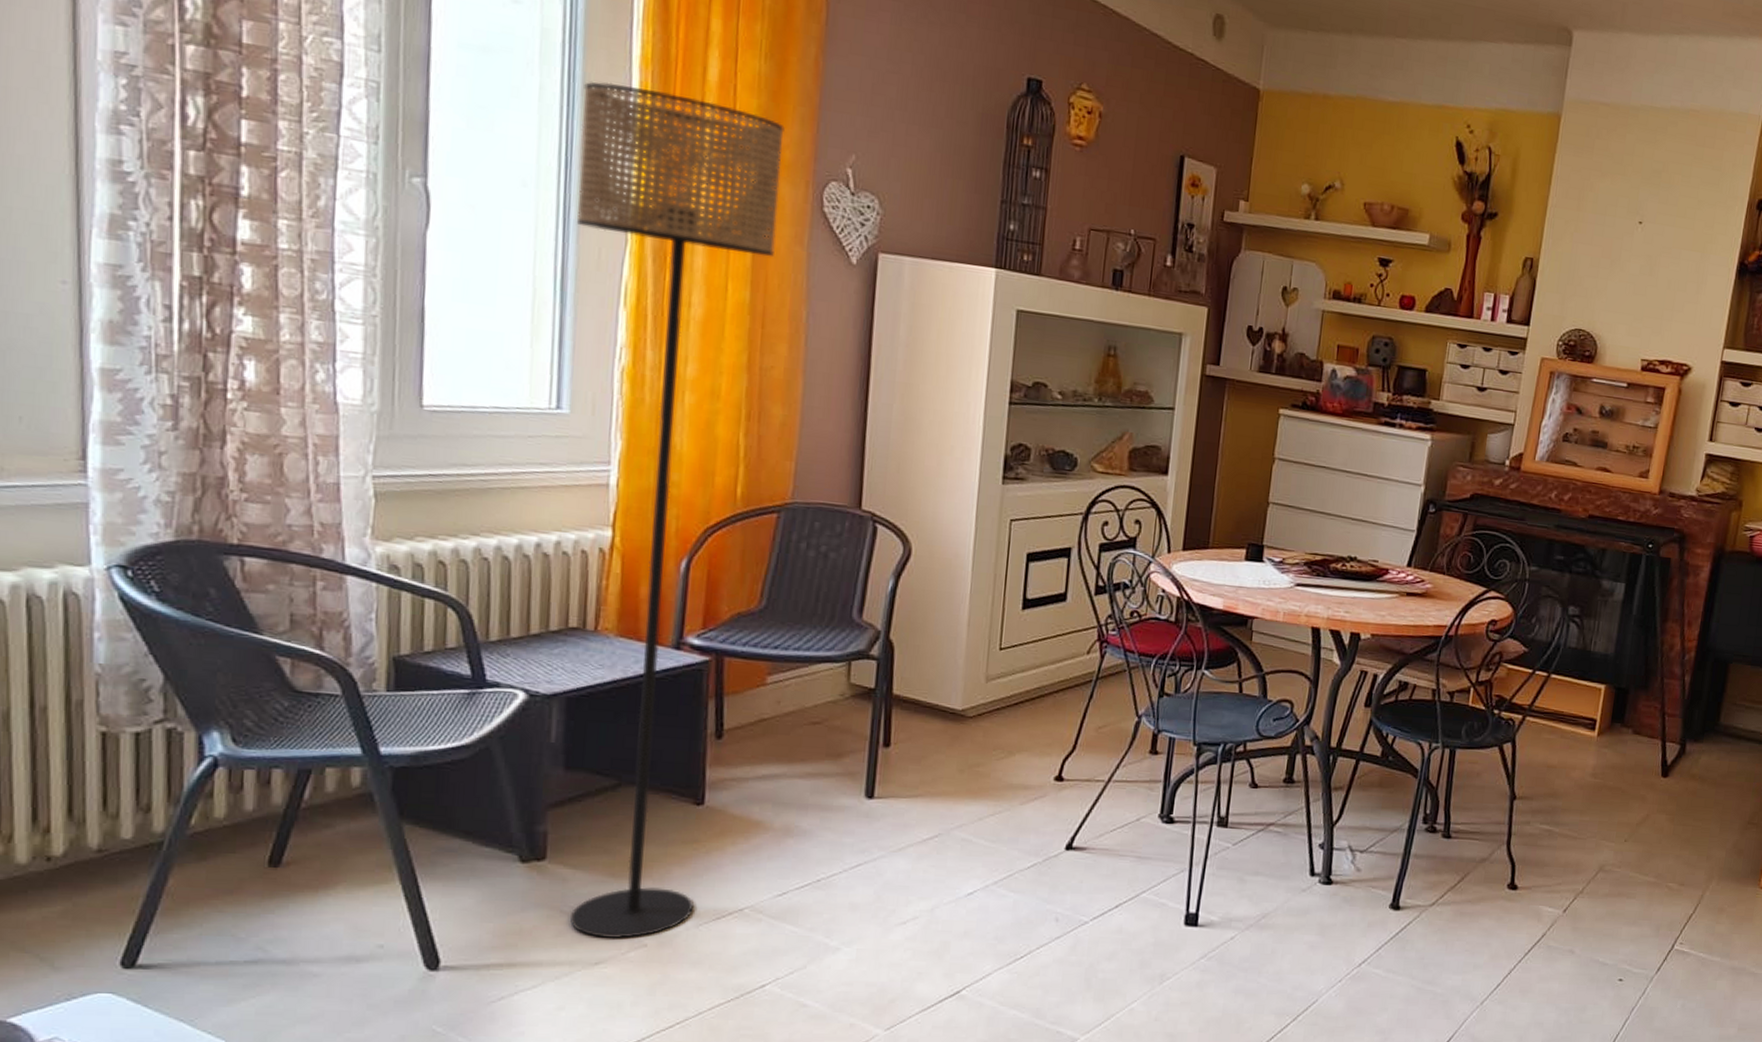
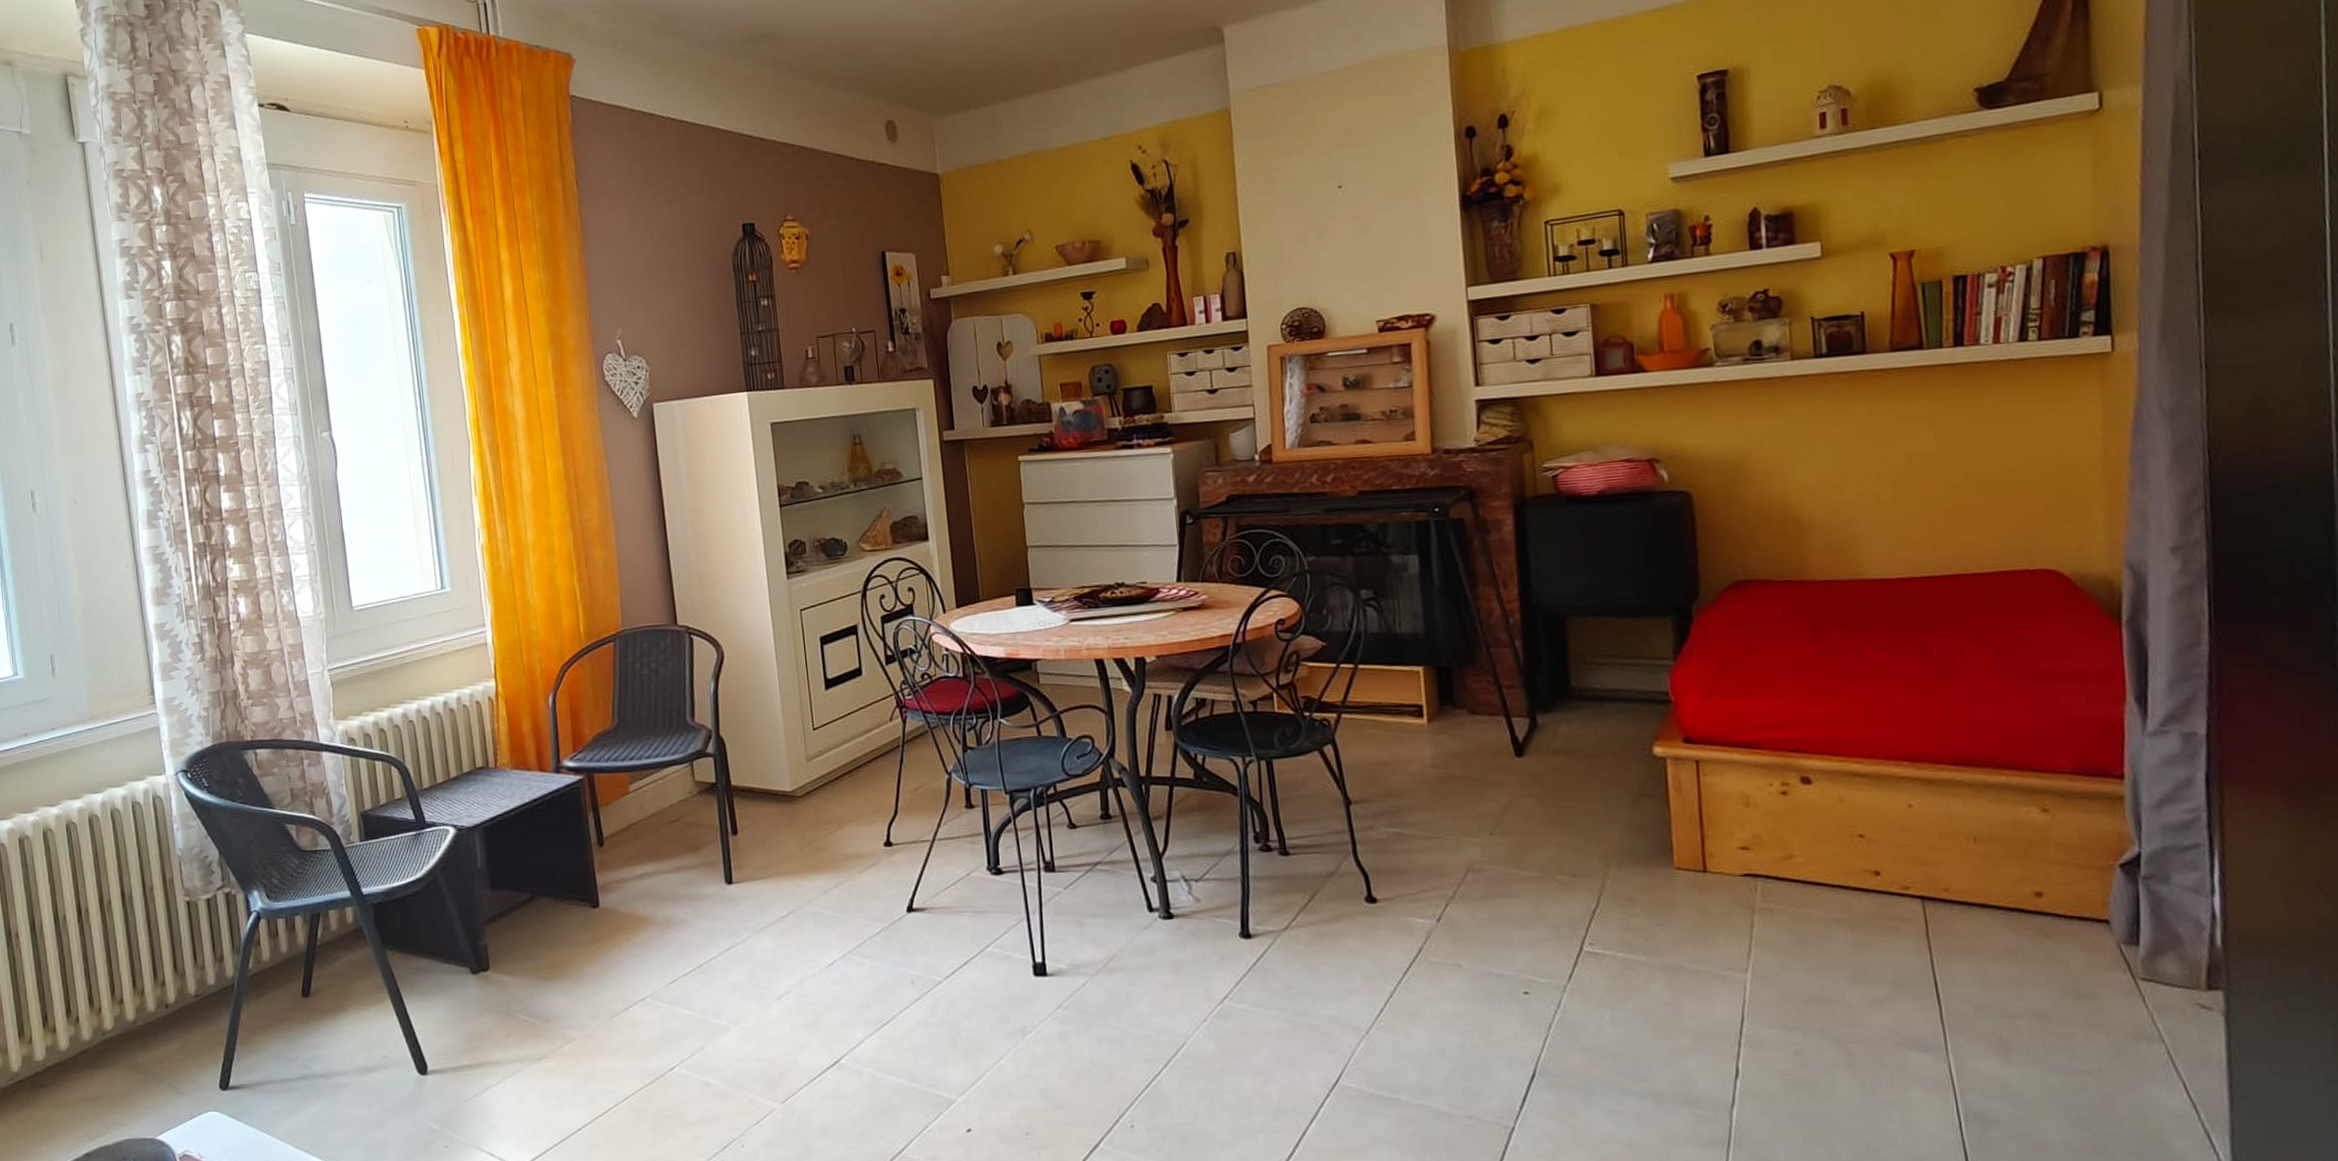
floor lamp: present [570,81,785,939] -> none [422,315,606,1036]

